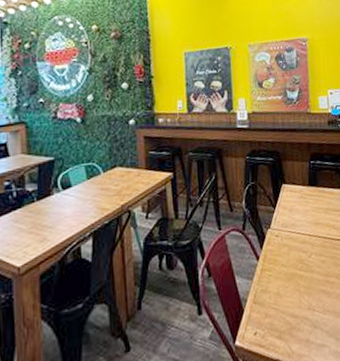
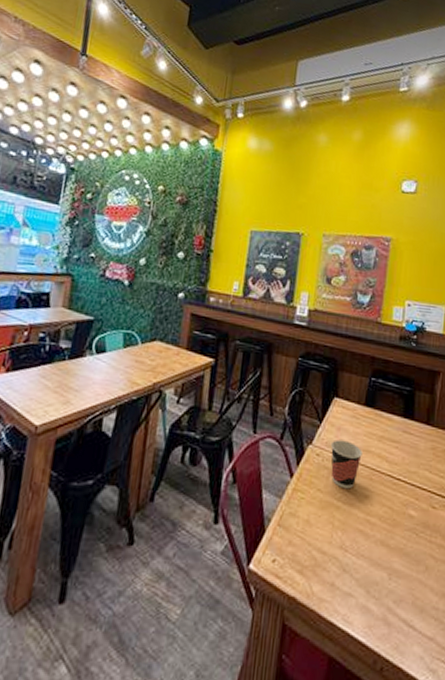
cup: none [286,218,314,260] -> present [330,439,363,489]

